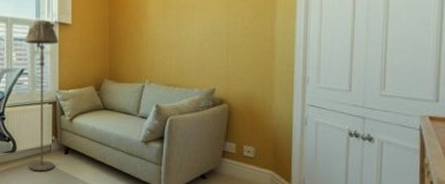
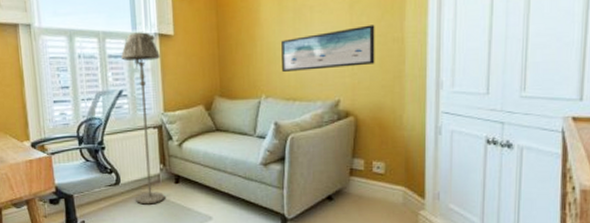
wall art: none [165,24,249,62] -> present [281,24,375,73]

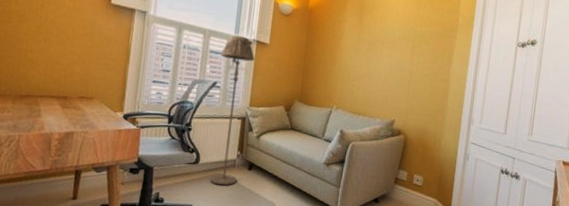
wall art: present [281,24,375,73] -> none [353,64,429,96]

